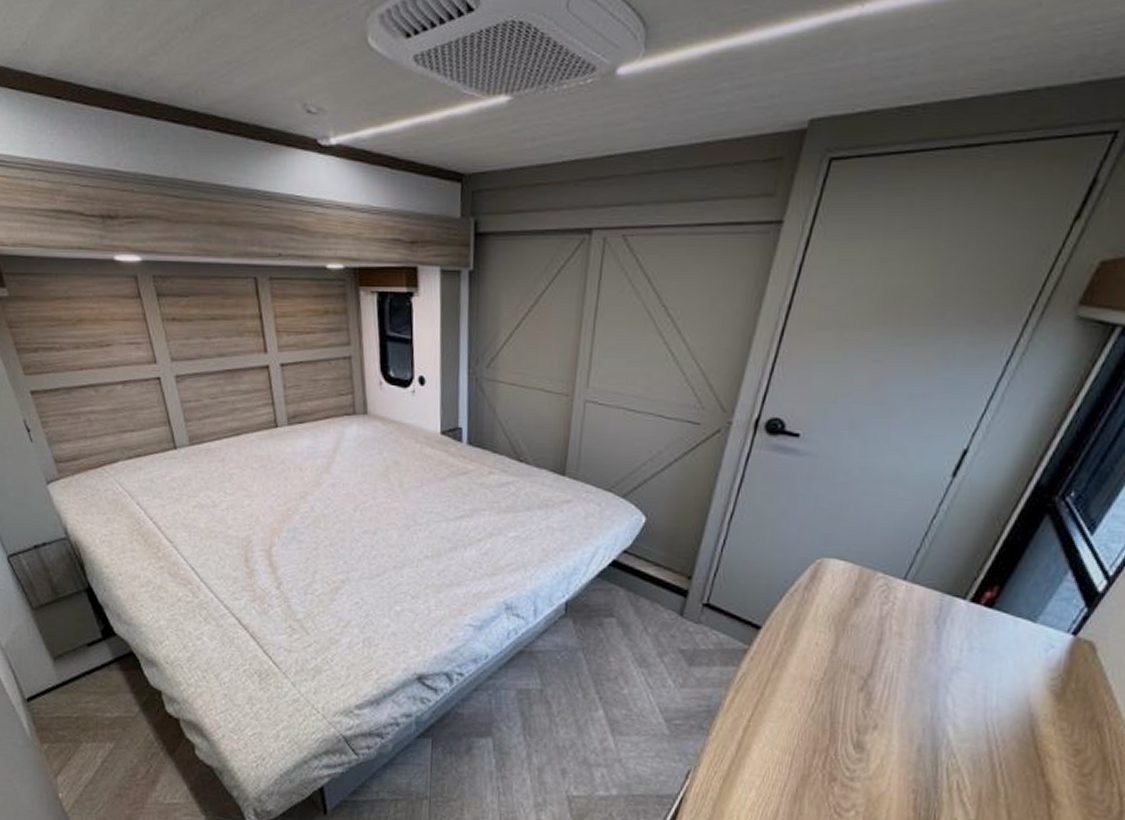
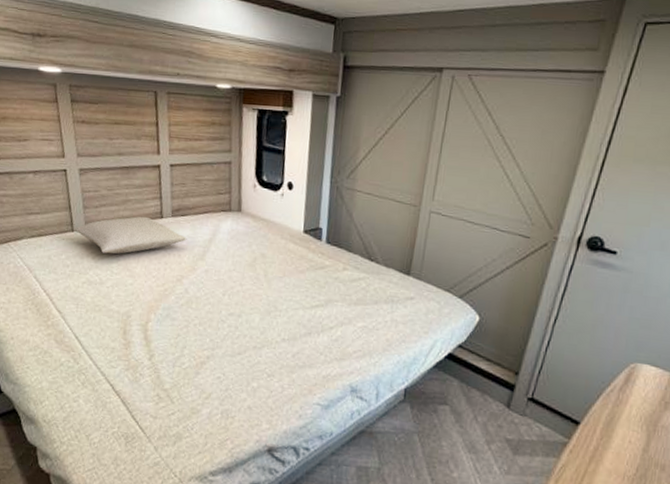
pillow: none [175,426,308,473] -> present [72,216,187,255]

